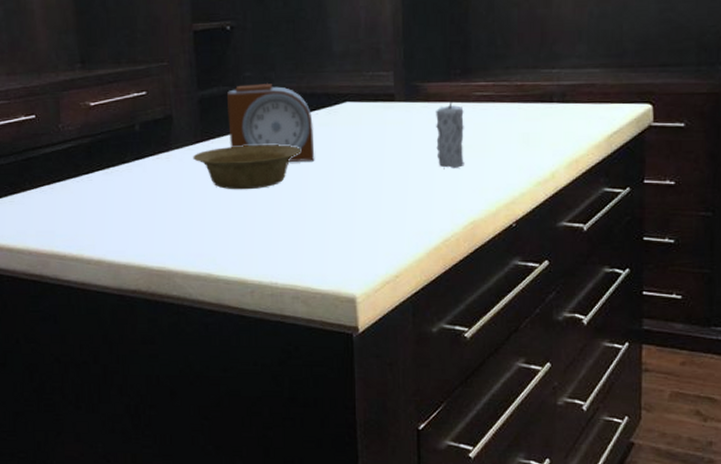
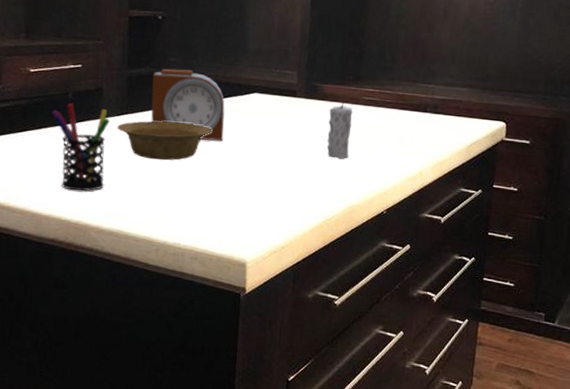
pen holder: none [119,136,185,234] -> present [52,103,110,191]

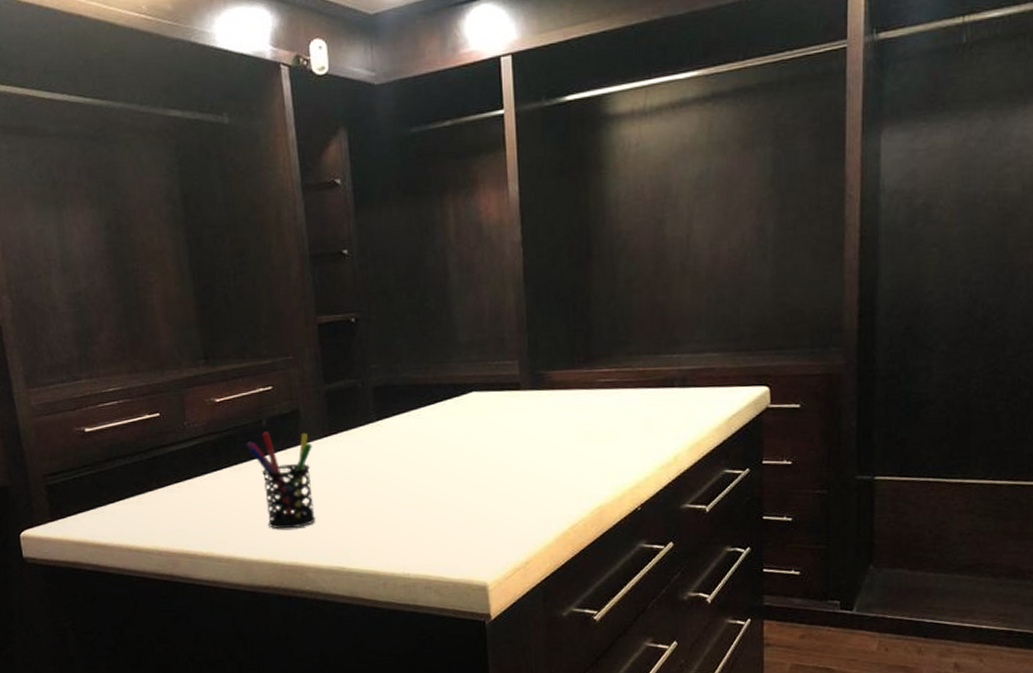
bowl: present [117,121,213,161] -> none [321,436,430,483]
alarm clock: present [151,68,225,141] -> none [354,375,443,453]
candle: present [326,98,353,160] -> none [561,383,590,455]

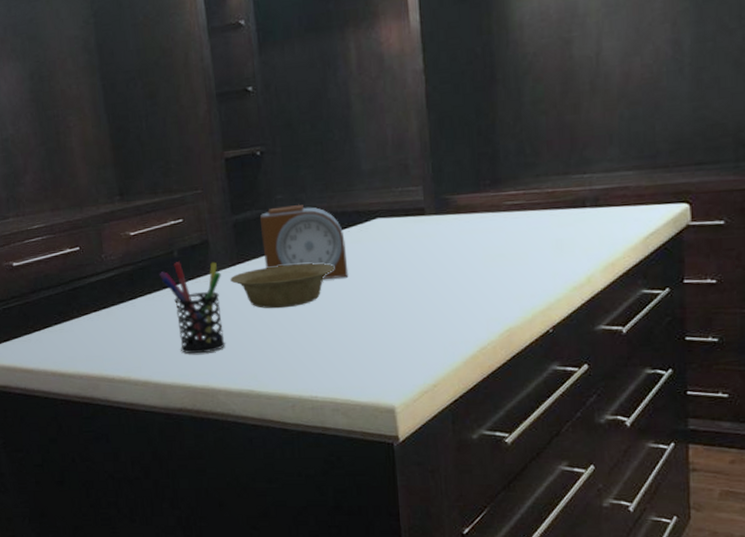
bowl: none [321,436,430,483] -> present [230,263,335,309]
alarm clock: none [354,375,443,453] -> present [260,205,349,279]

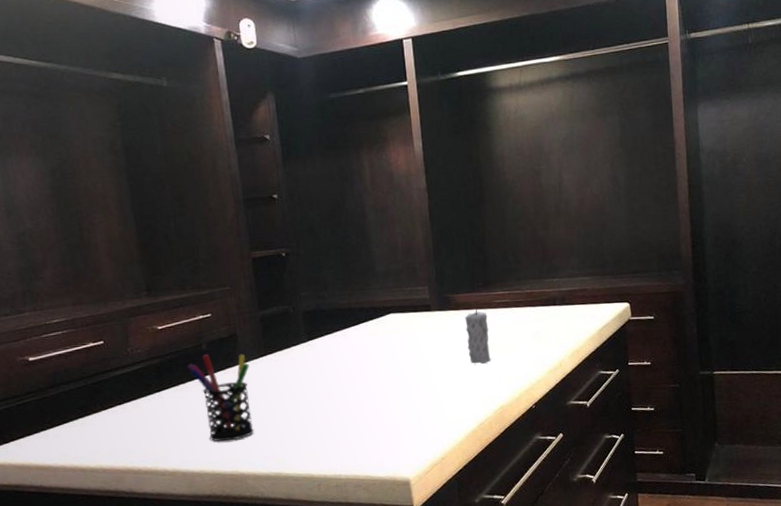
bowl: present [230,263,335,309] -> none [258,353,355,396]
alarm clock: present [260,205,349,279] -> none [286,301,367,368]
candle: none [467,206,498,278] -> present [465,304,491,364]

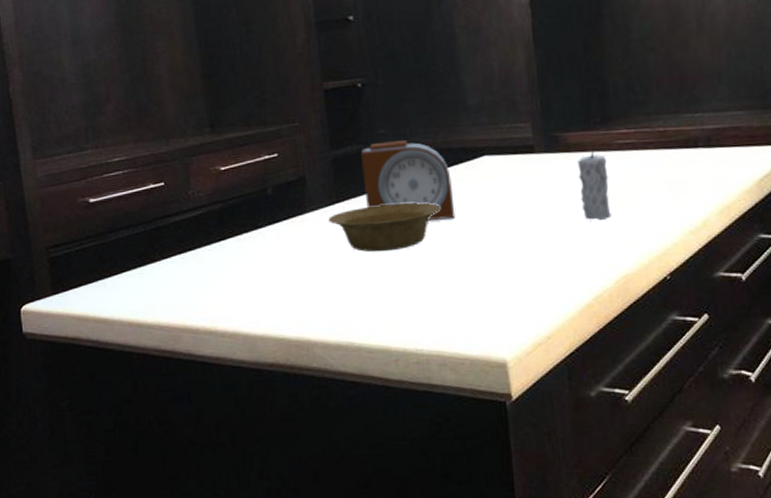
pen holder: present [187,354,254,442] -> none [251,200,323,302]
bowl: none [258,353,355,396] -> present [328,202,441,252]
alarm clock: none [286,301,367,368] -> present [361,140,455,220]

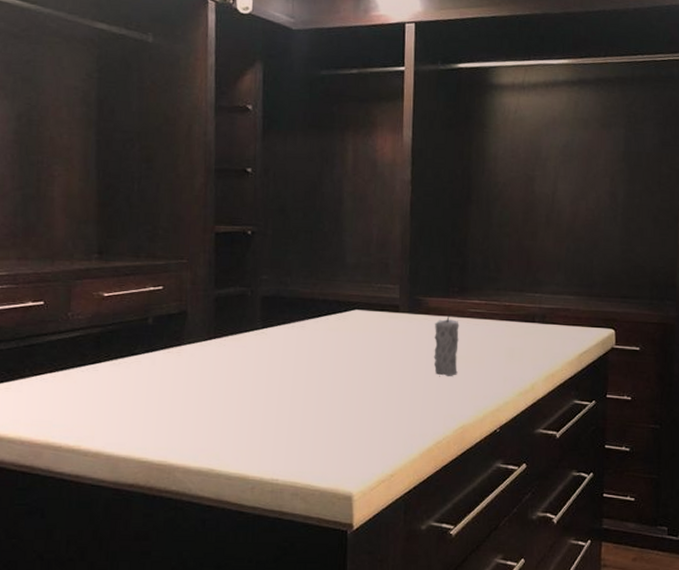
bowl: present [328,202,441,252] -> none [204,344,311,388]
alarm clock: present [361,140,455,220] -> none [242,287,323,363]

